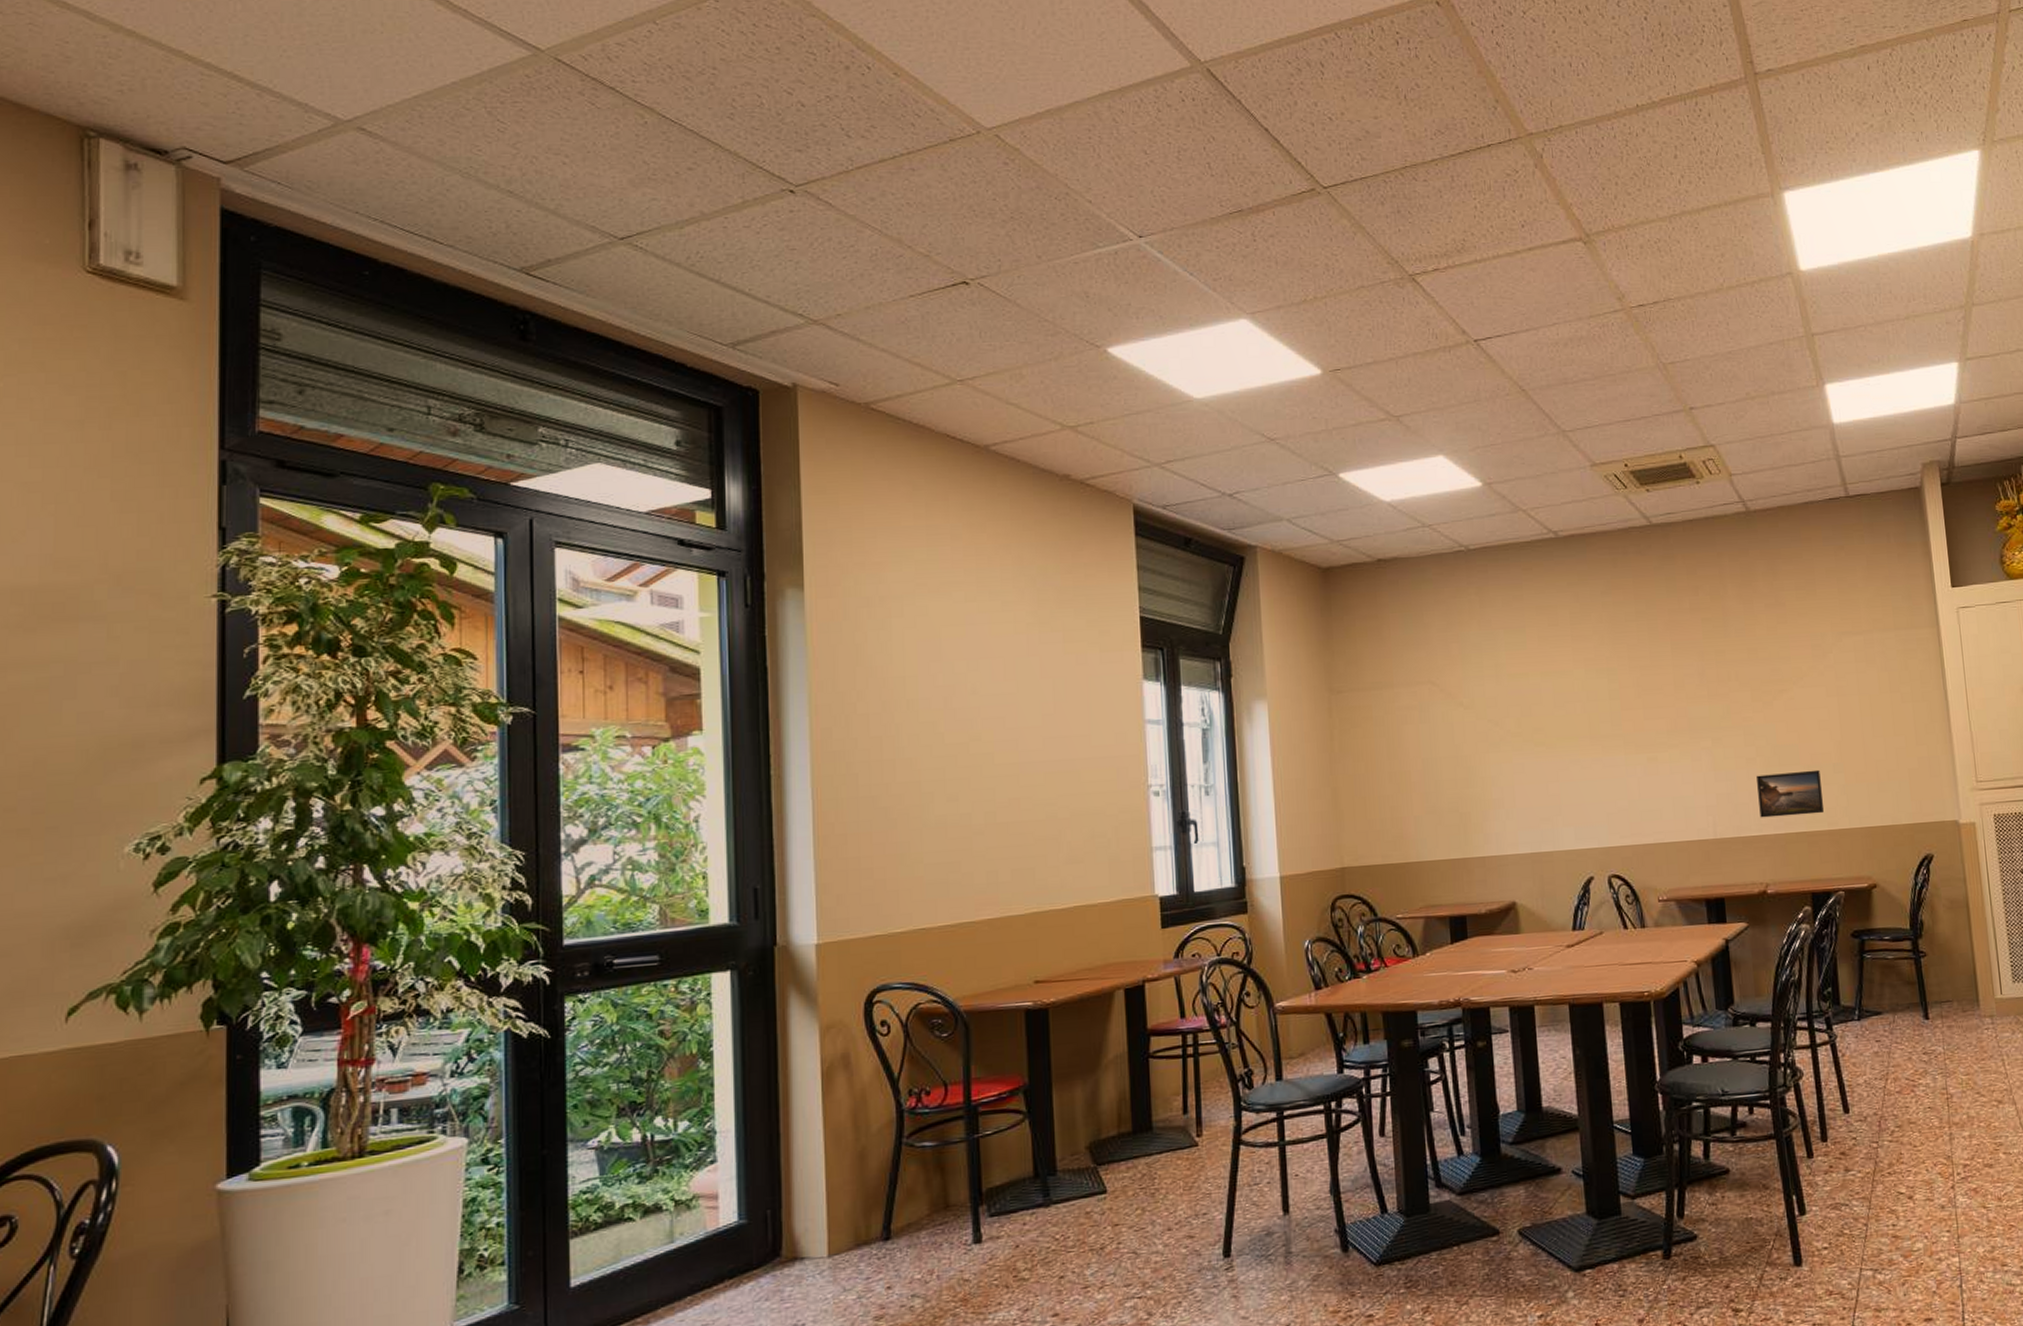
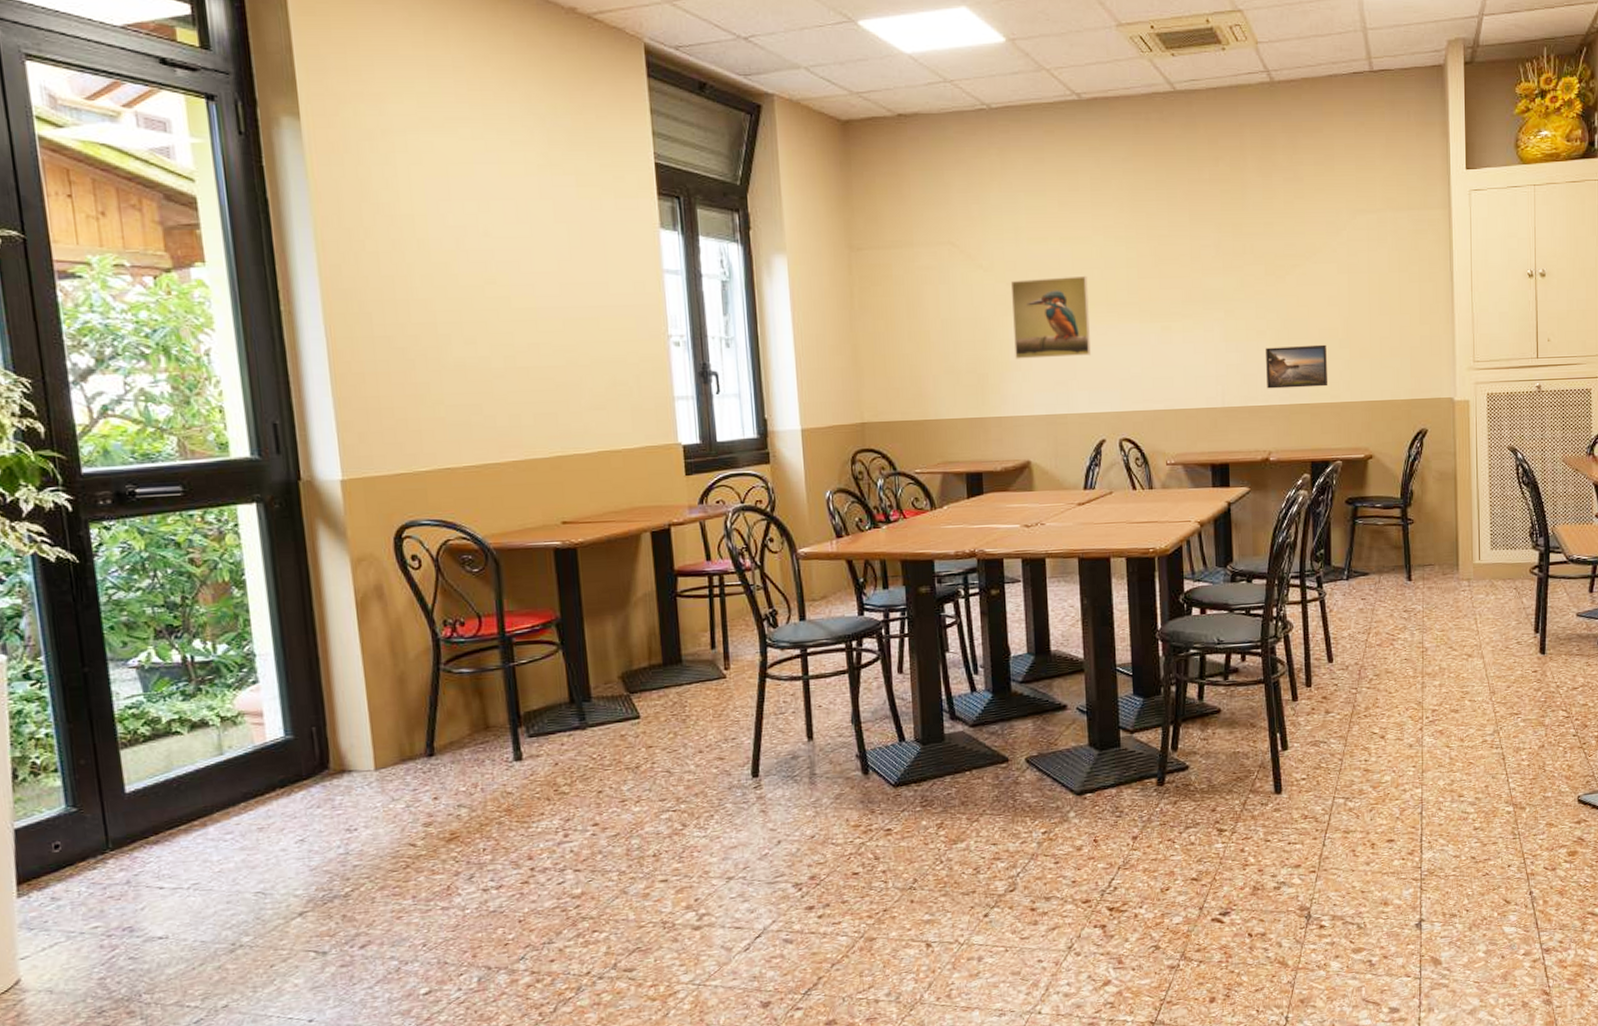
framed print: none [1491,709,1575,797] -> present [1010,275,1091,359]

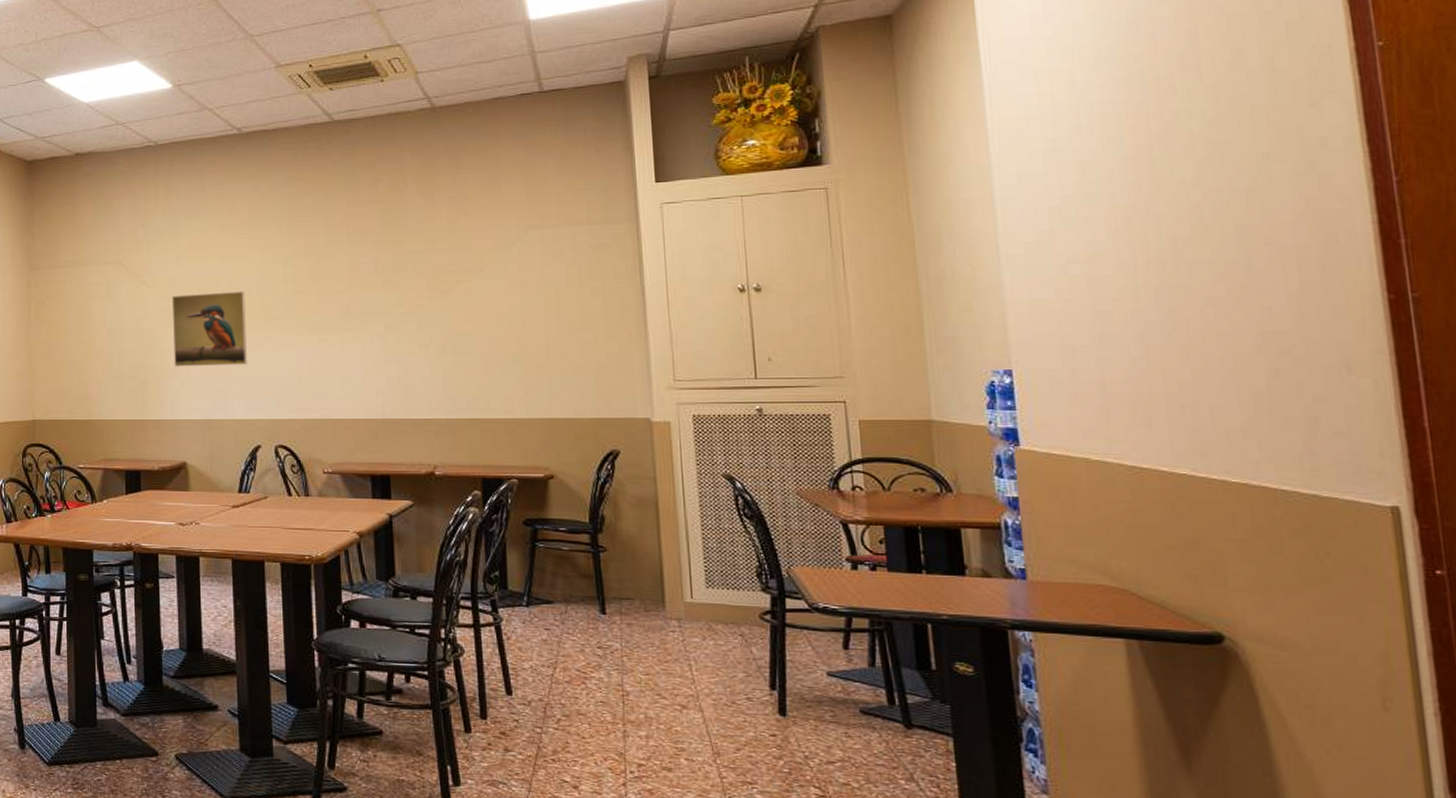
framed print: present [1266,344,1329,389] -> none [429,359,500,402]

